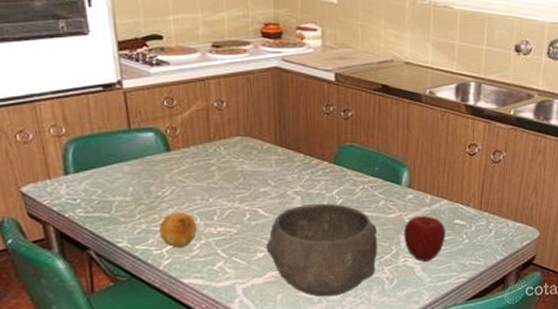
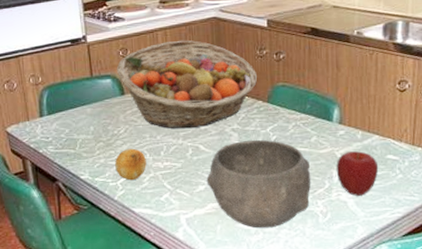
fruit basket: none [160,91,324,191] -> present [116,40,258,129]

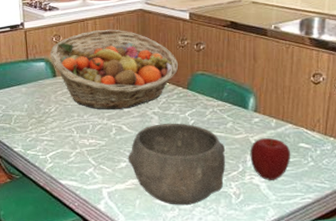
fruit: present [115,148,146,181] -> none [45,125,73,155]

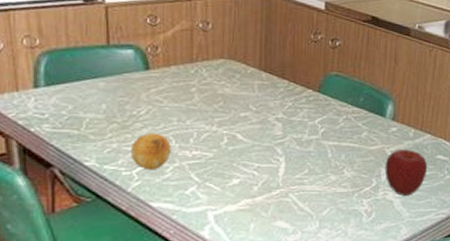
fruit: none [45,125,73,155] -> present [131,133,171,170]
fruit basket: present [49,29,179,110] -> none [141,13,310,115]
bowl: present [128,123,226,206] -> none [242,131,359,228]

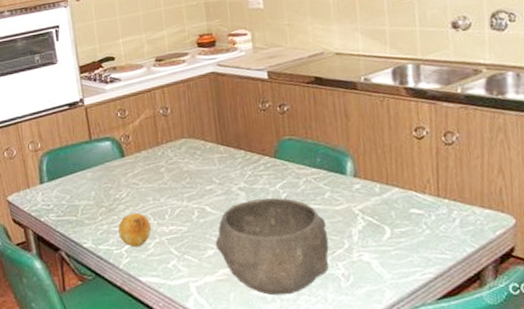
bowl: none [242,131,359,228] -> present [215,198,329,296]
apple: present [384,150,428,196] -> none [354,206,403,256]

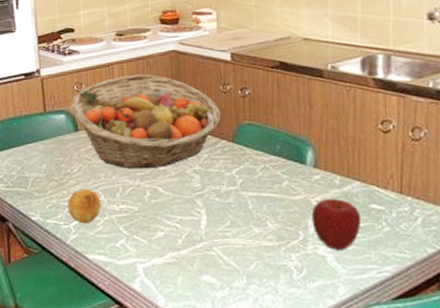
fruit basket: none [115,97,262,190] -> present [70,74,221,169]
bowl: present [215,198,329,296] -> none [166,182,284,283]
apple: none [354,206,403,256] -> present [311,199,362,250]

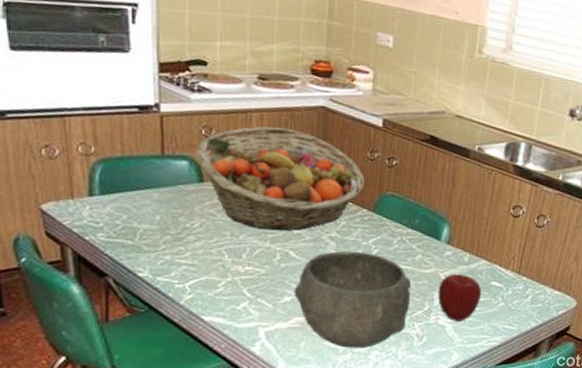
fruit: present [68,188,101,224] -> none [184,246,224,284]
bowl: none [166,182,284,283] -> present [294,251,412,349]

